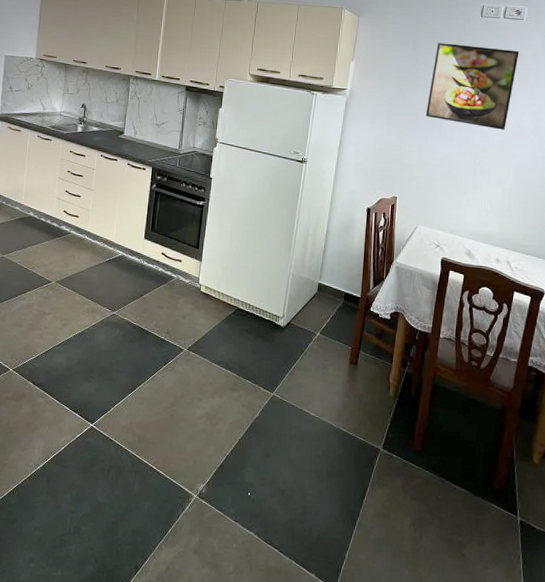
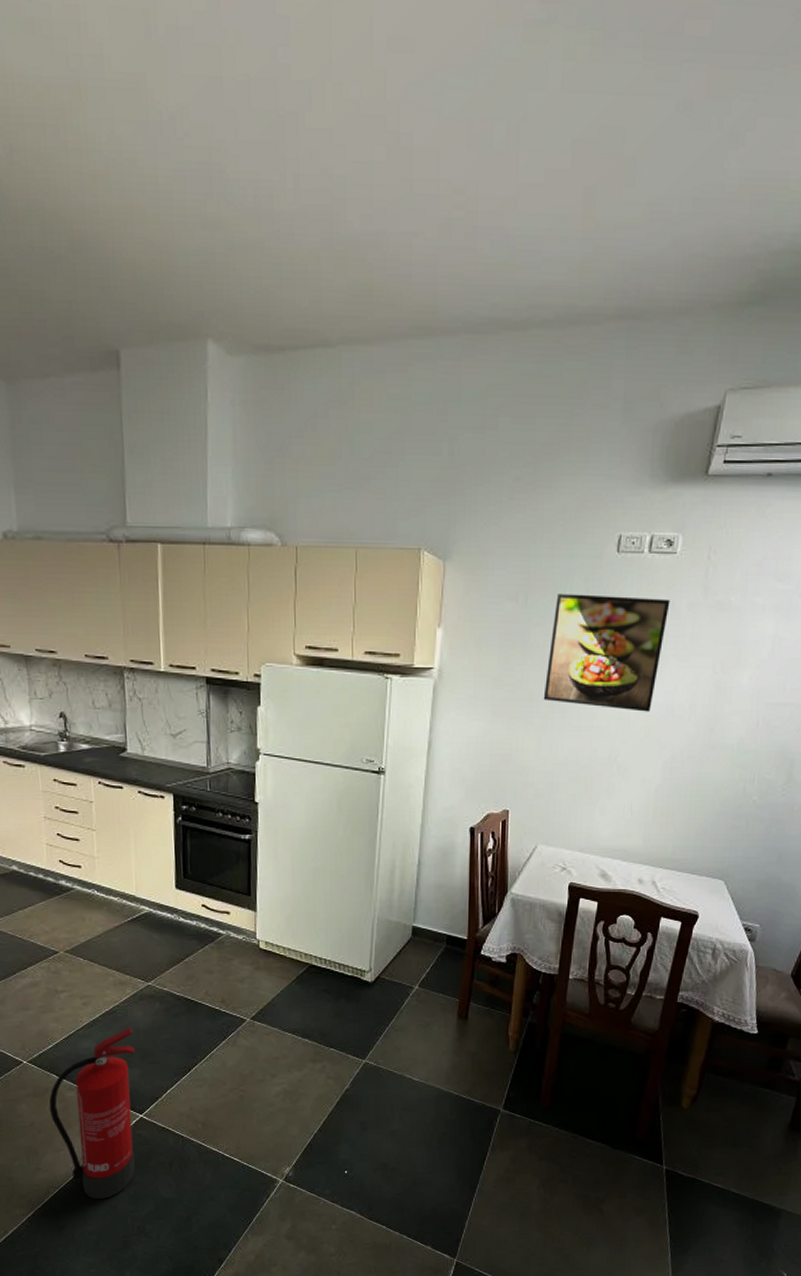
fire extinguisher: none [22,347,97,498] -> present [49,1027,135,1200]

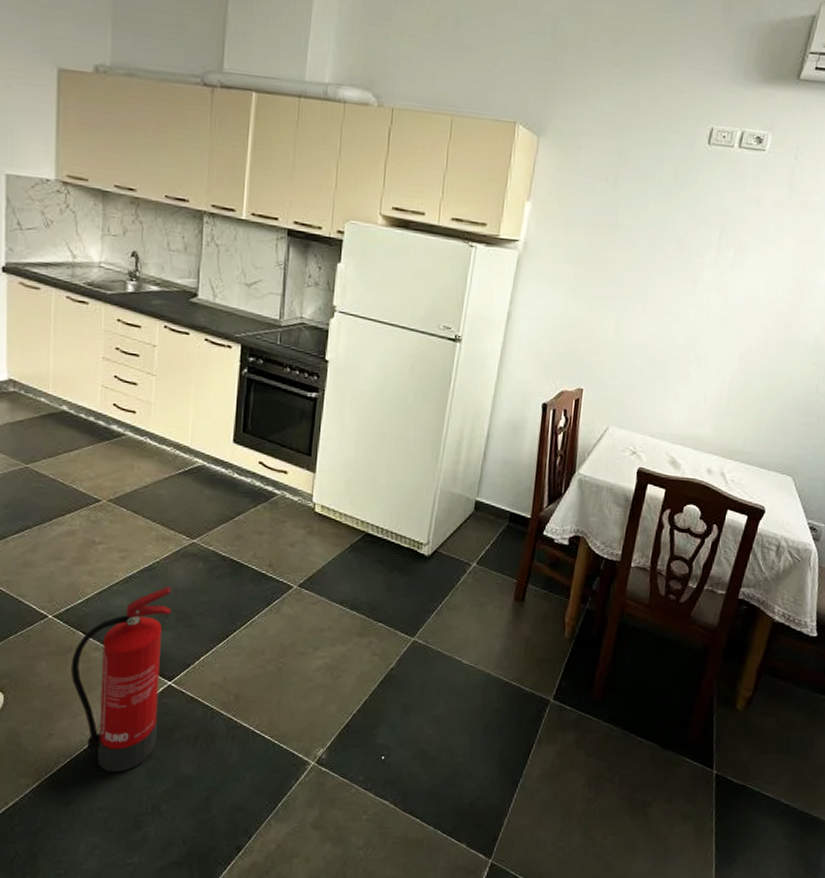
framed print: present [543,593,670,712] -> none [625,179,757,302]

